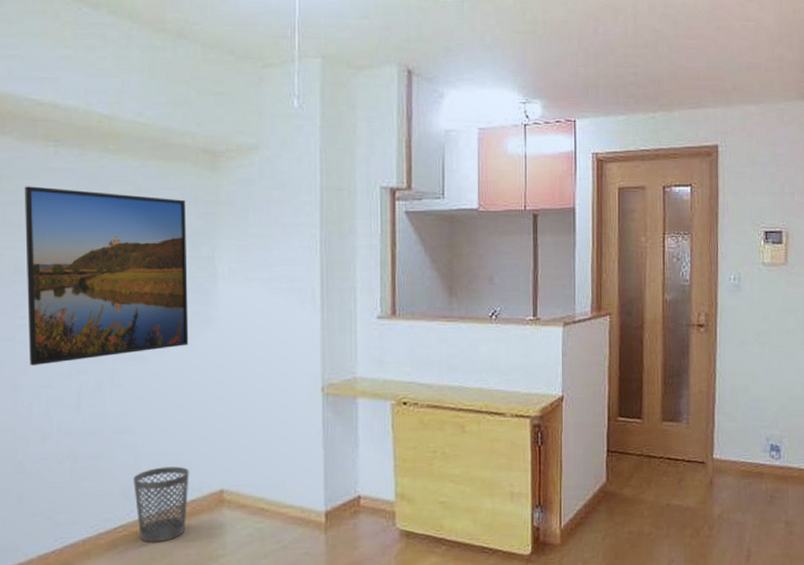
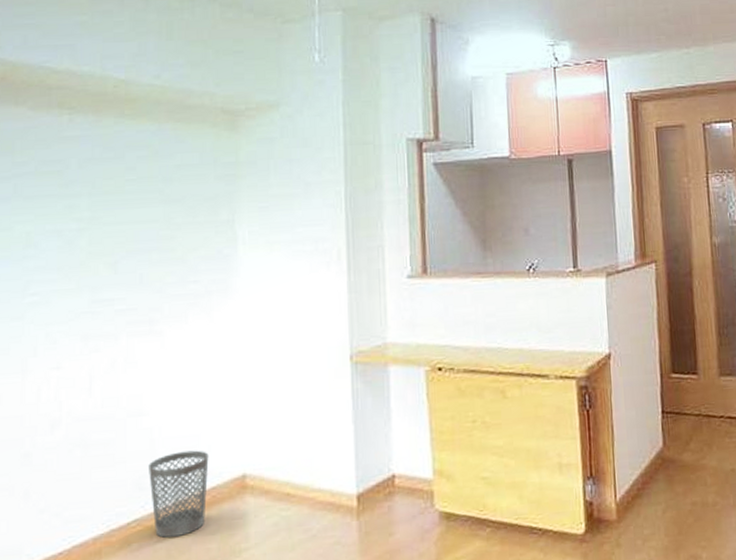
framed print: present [24,186,189,365] -> none [37,156,208,346]

